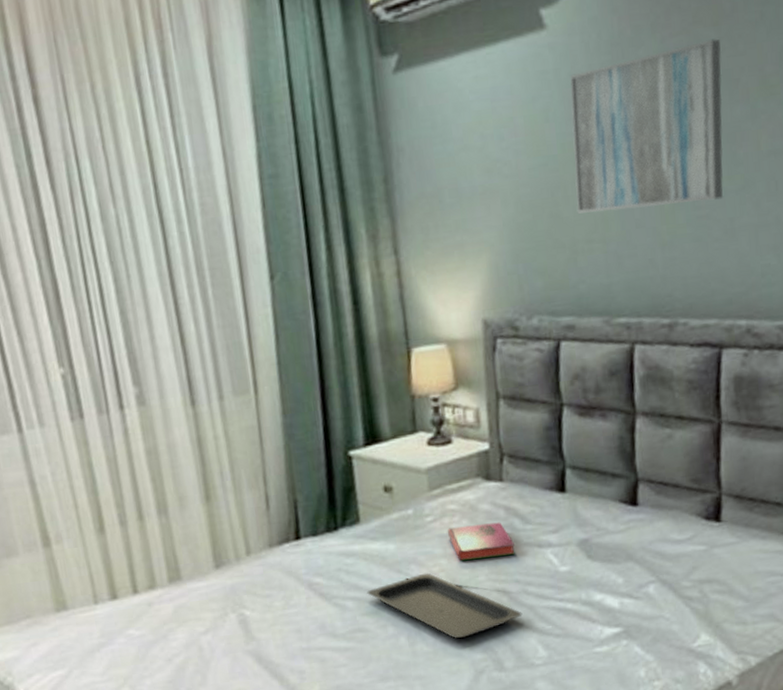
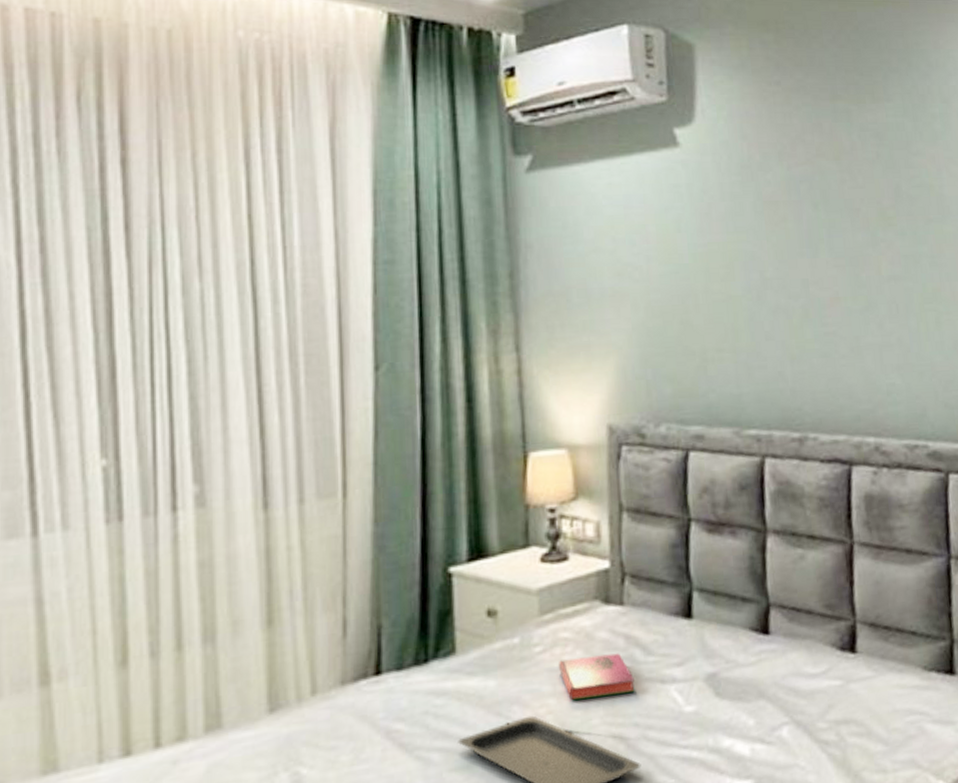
wall art: present [569,38,723,214] -> none [701,171,848,322]

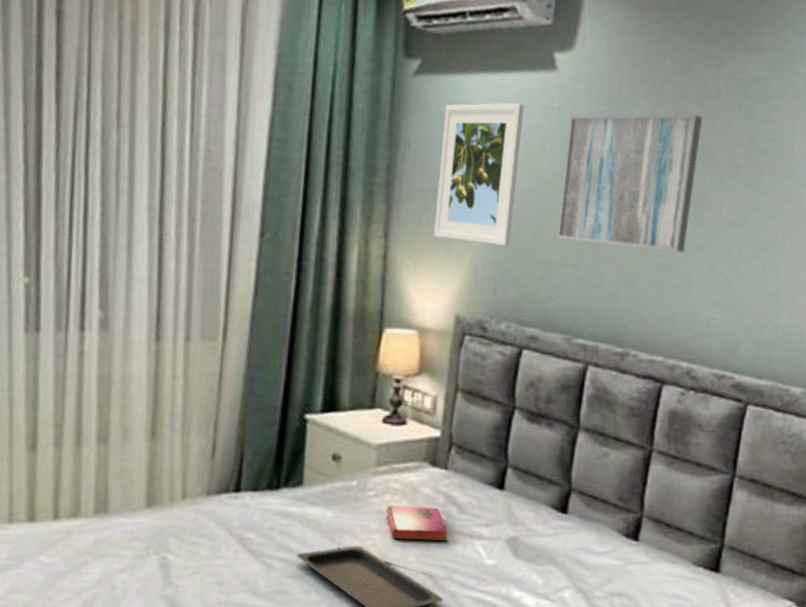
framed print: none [565,186,657,342] -> present [434,103,524,246]
wall art: none [701,171,848,322] -> present [557,114,702,253]

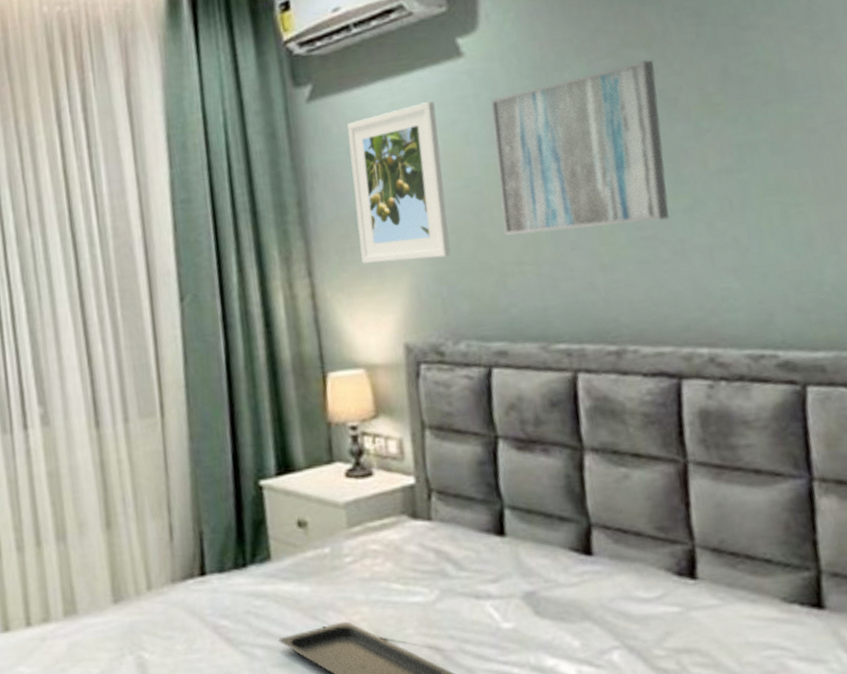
hardback book: present [386,505,448,541] -> none [370,567,449,610]

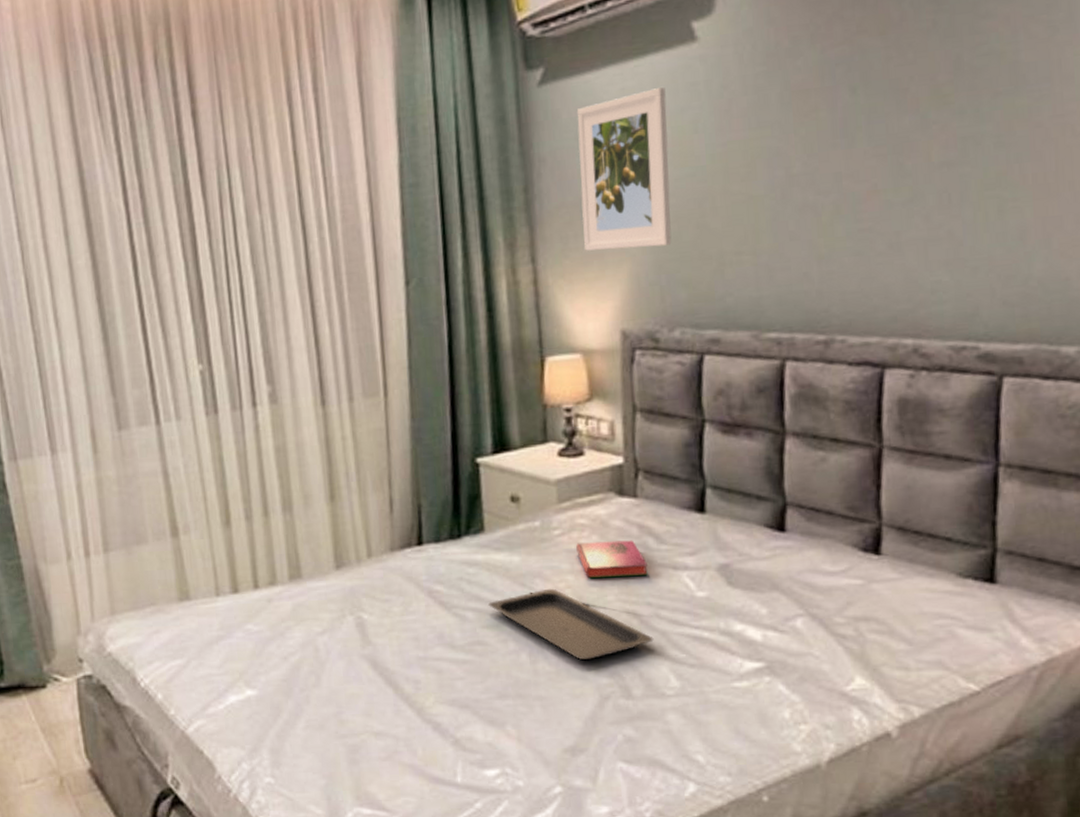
hardback book: none [370,567,449,610] -> present [576,540,648,579]
wall art: present [490,60,669,235] -> none [721,48,889,225]

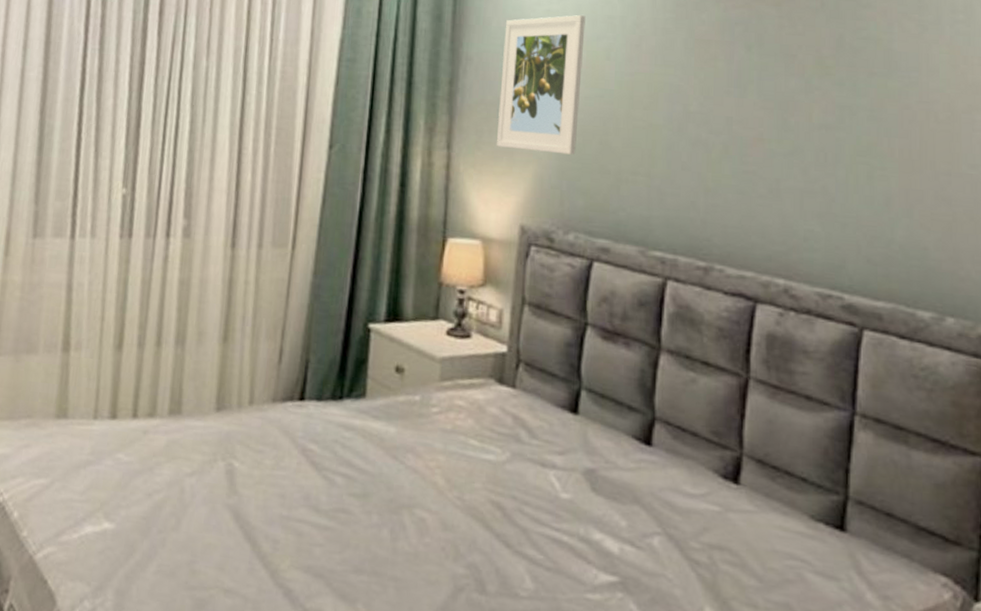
serving tray: present [488,588,654,661] -> none [359,465,514,547]
hardback book: present [576,540,648,579] -> none [451,424,517,468]

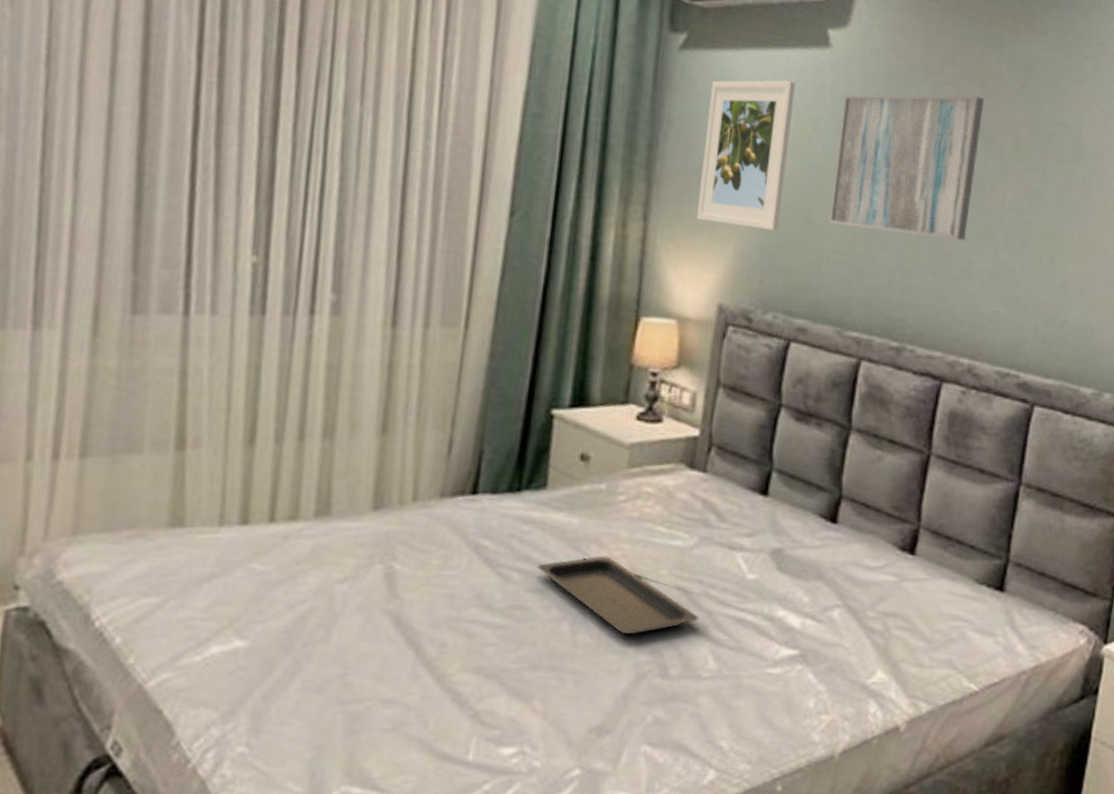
serving tray: none [359,465,514,547] -> present [537,555,699,635]
wall art: none [626,16,781,159] -> present [829,94,984,241]

